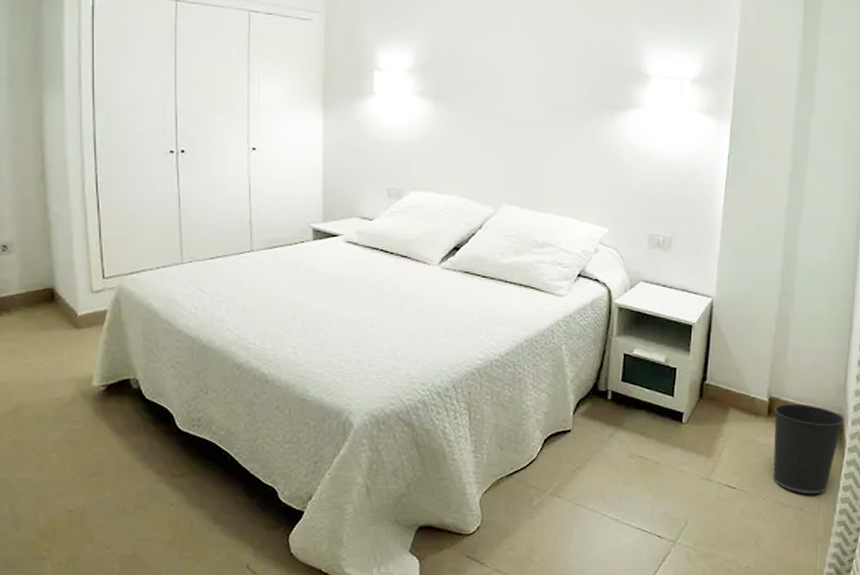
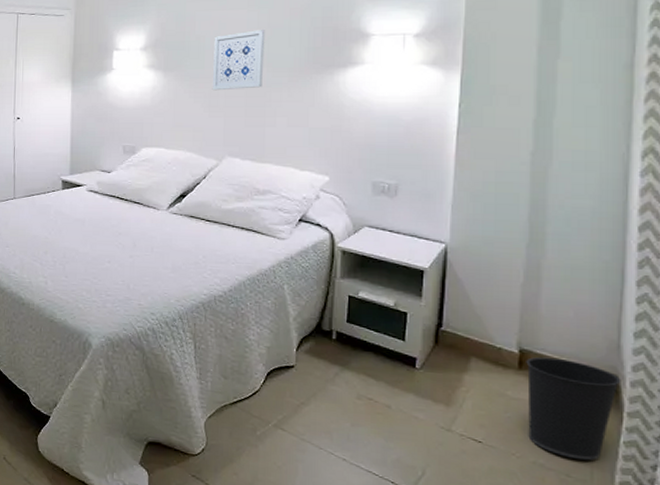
wall art: none [488,60,546,128] -> present [212,30,265,91]

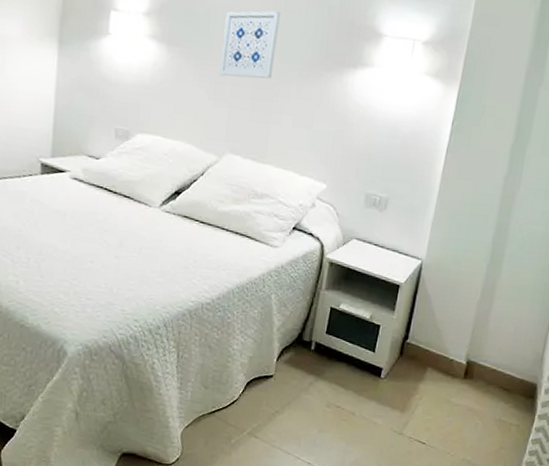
wastebasket: present [526,356,622,460] -> none [462,367,539,456]

